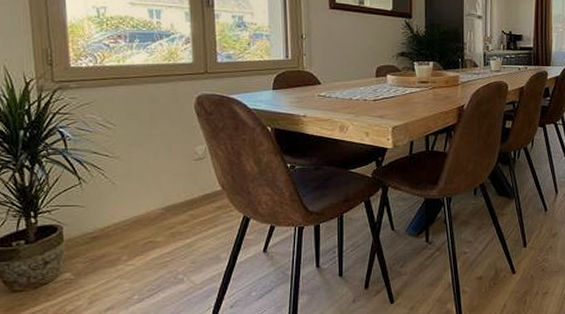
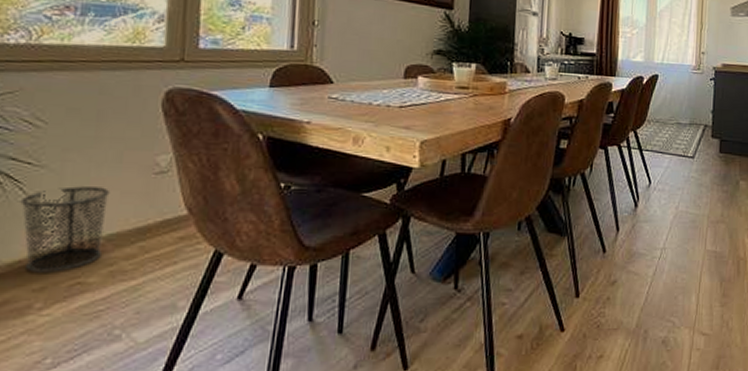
waste bin: none [104,171,165,235] -> present [20,186,111,273]

